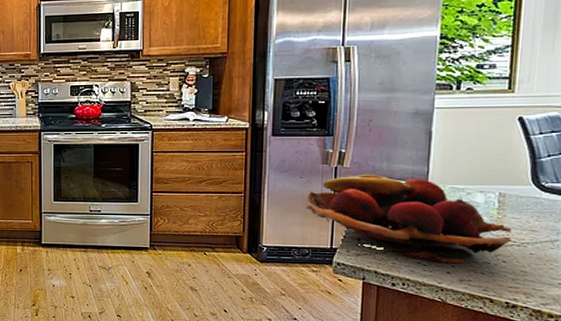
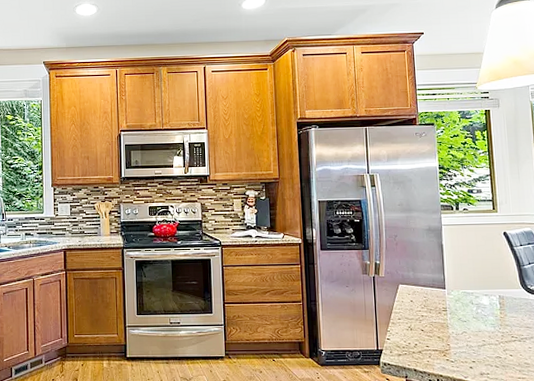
fruit basket: present [306,173,511,263] -> none [353,282,513,359]

